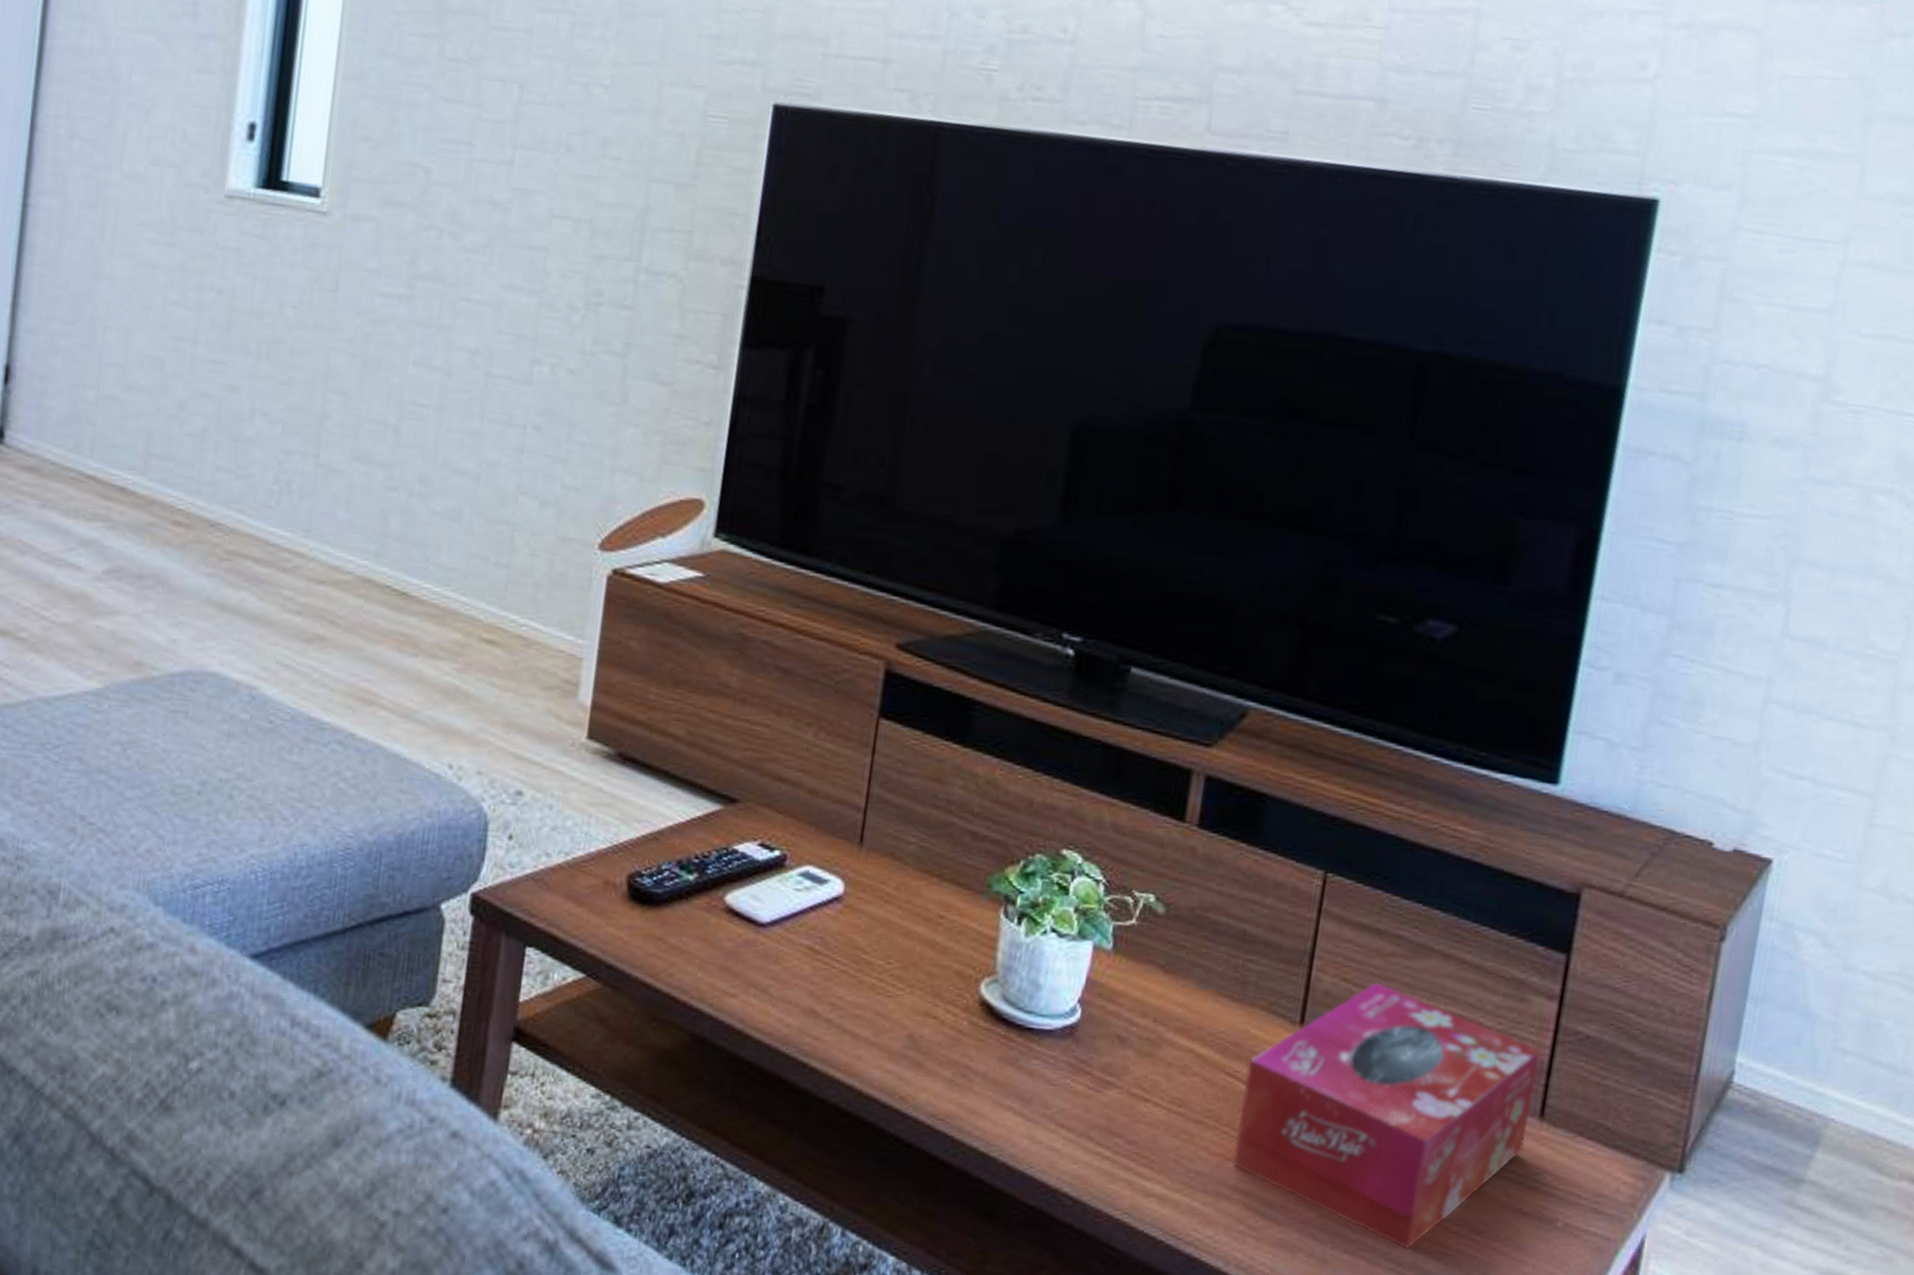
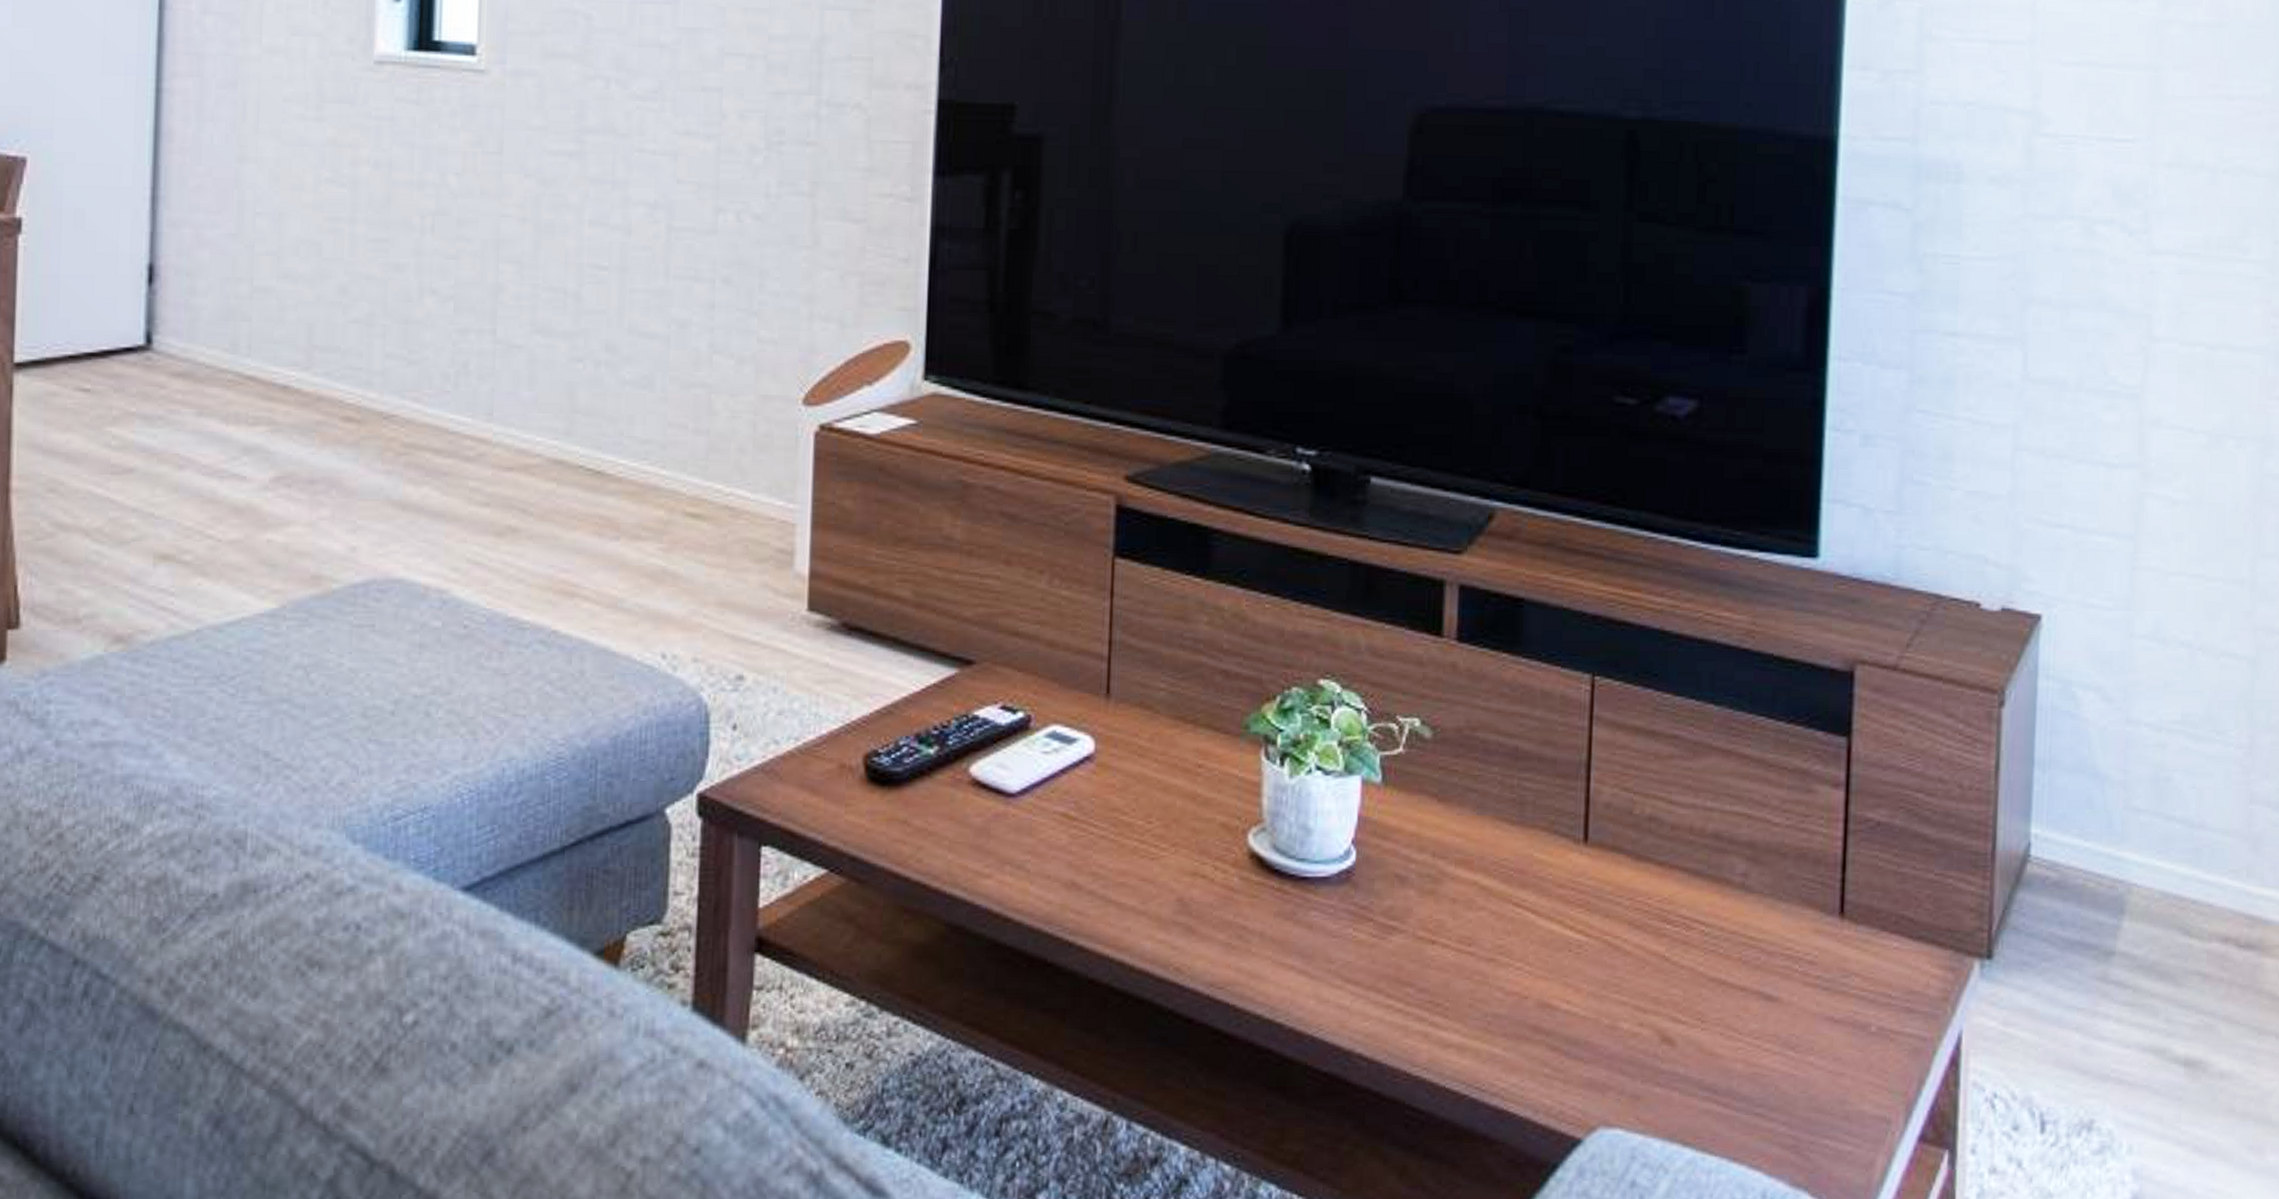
tissue box: present [1231,981,1541,1250] -> none [1529,787,1833,1075]

